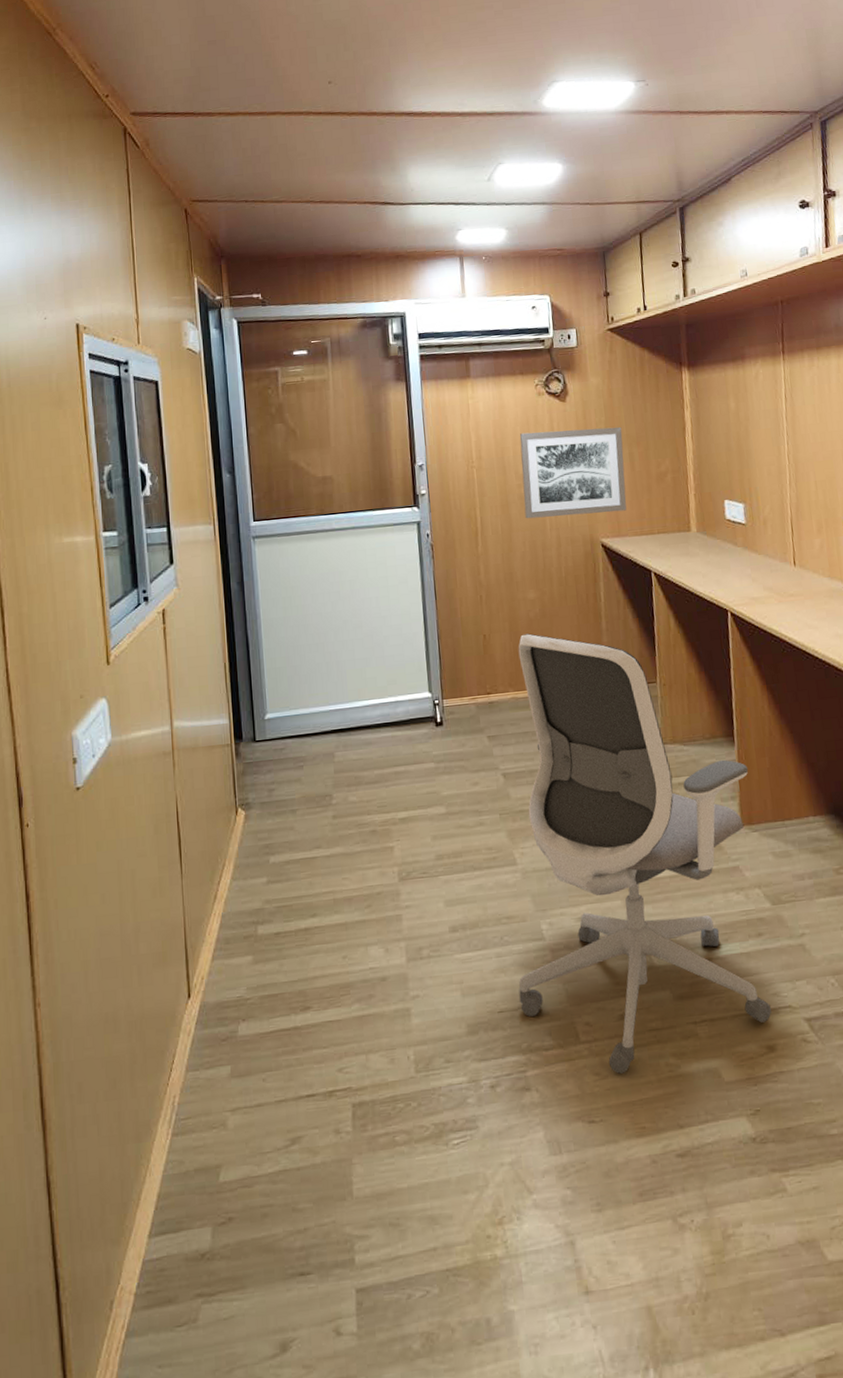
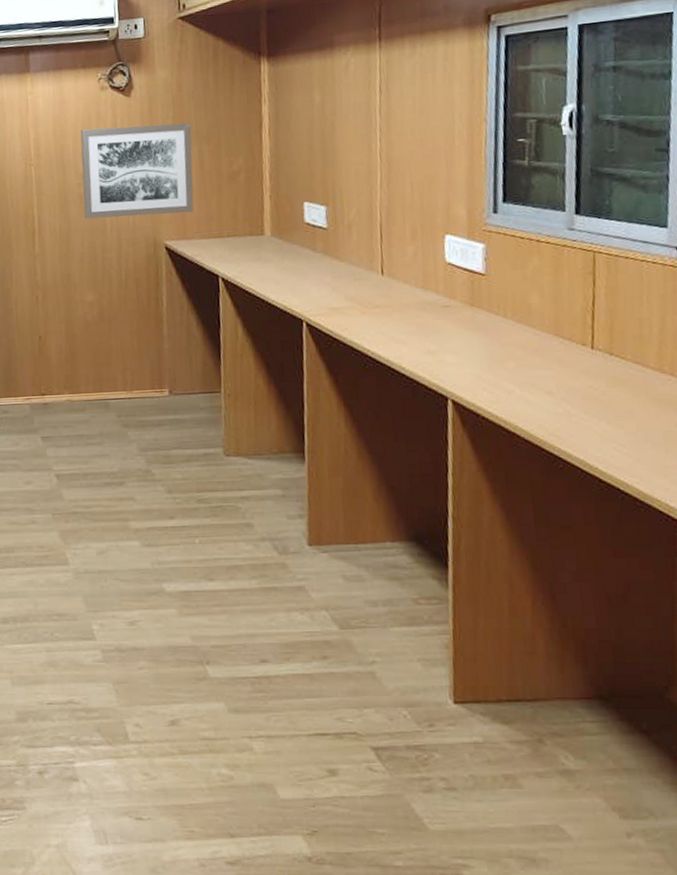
office chair: present [518,633,771,1074] -> none [68,336,334,777]

